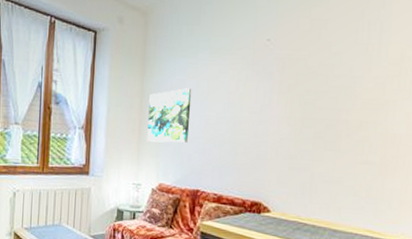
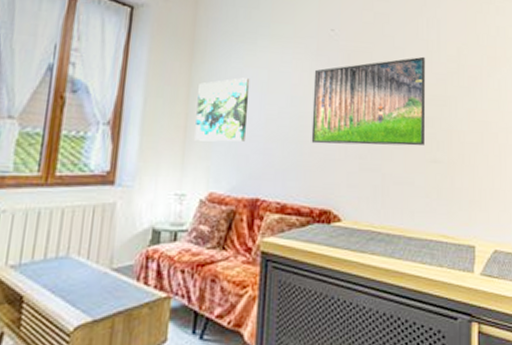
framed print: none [245,61,363,148] -> present [311,56,425,146]

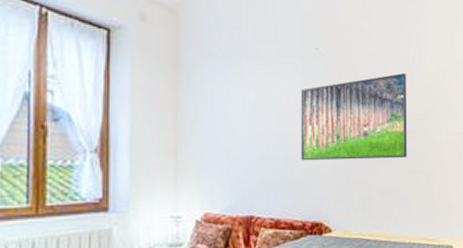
wall art: present [194,78,250,142] -> none [186,100,238,164]

